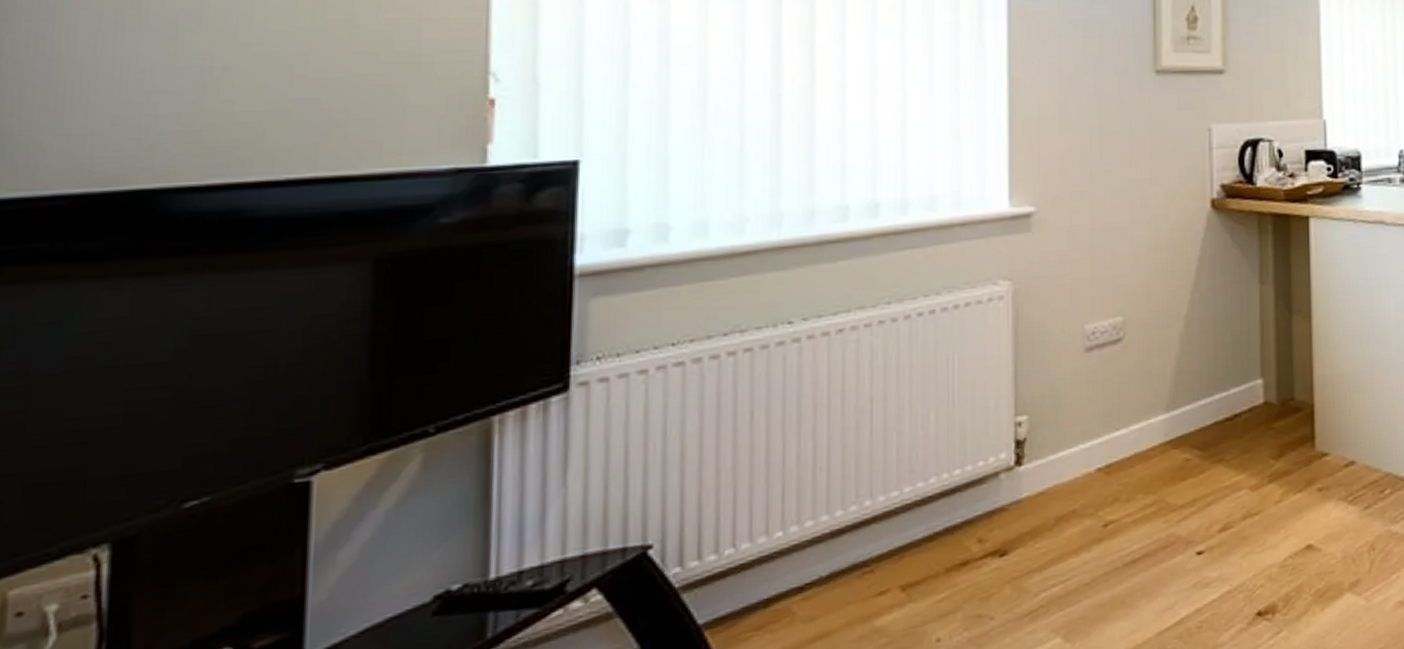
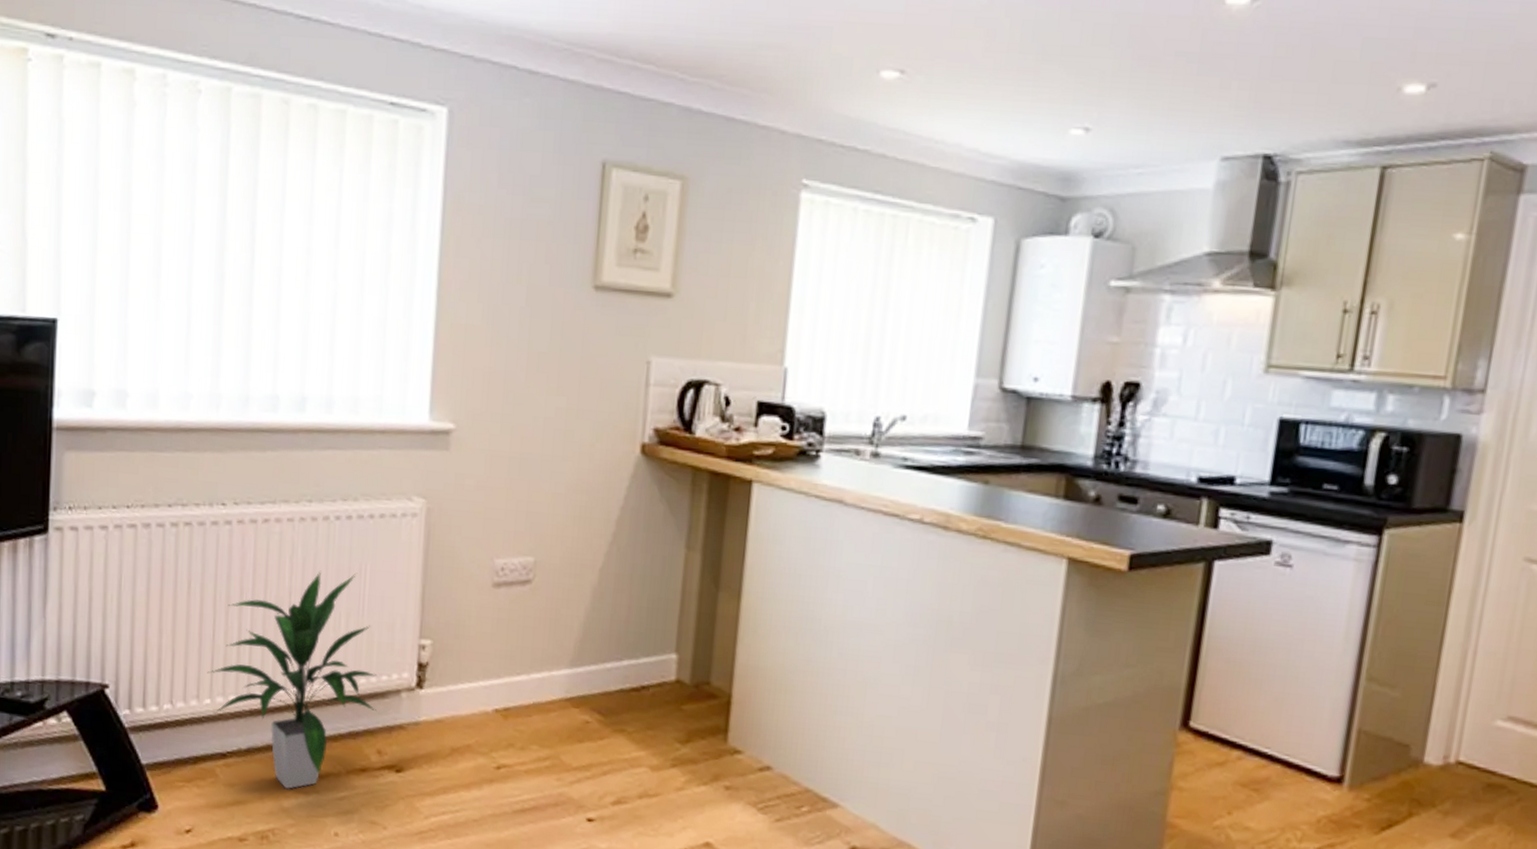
indoor plant: none [777,365,974,607] -> present [207,570,377,789]

